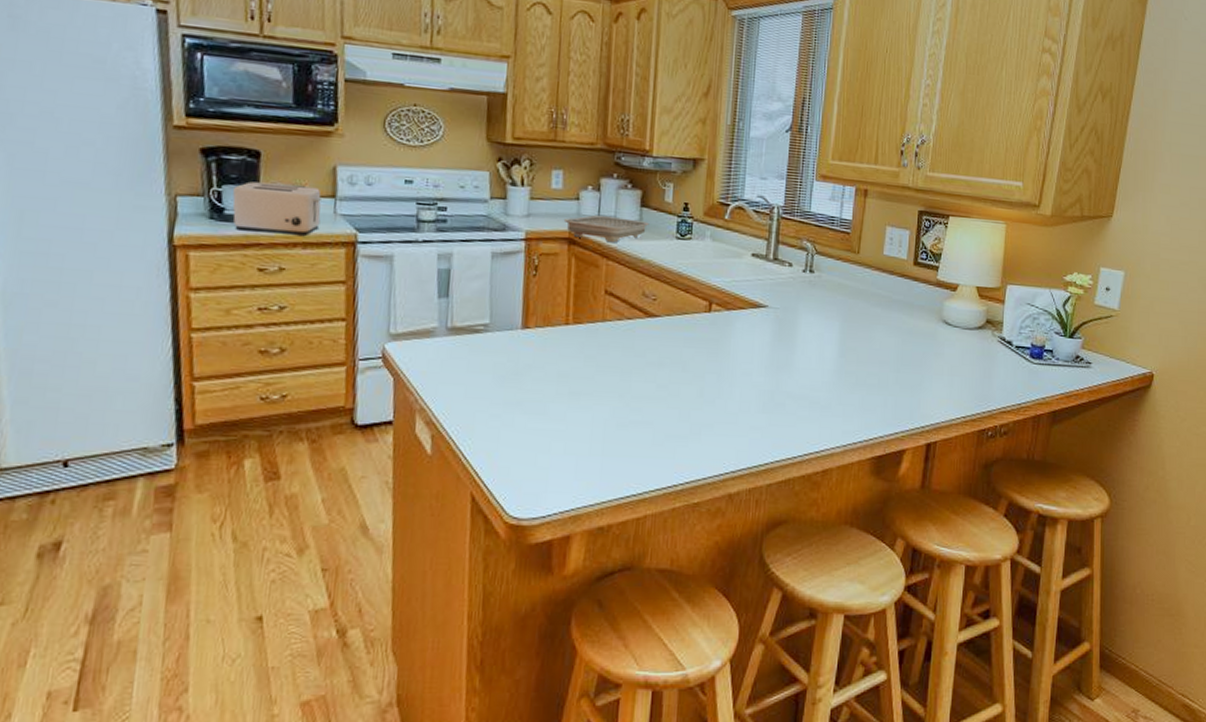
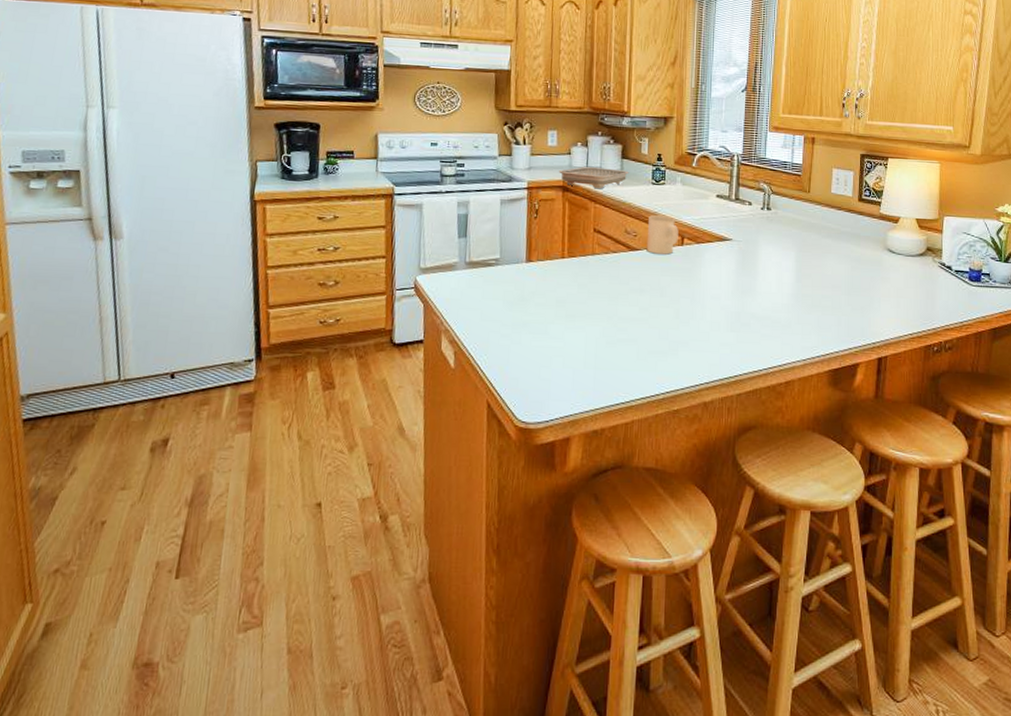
toaster: present [232,181,322,237] -> none [298,148,366,191]
cup: none [667,275,706,323] -> present [646,214,679,255]

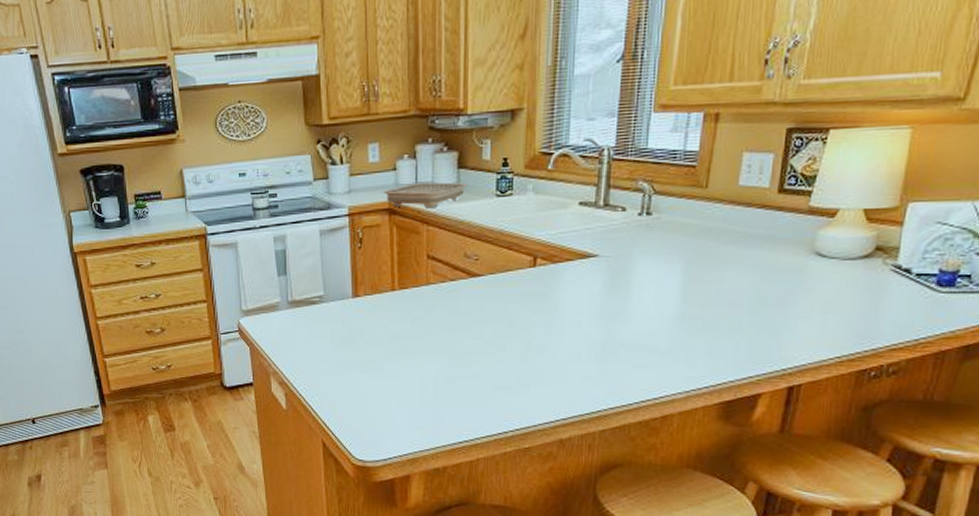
cup: present [646,214,679,255] -> none [490,232,530,279]

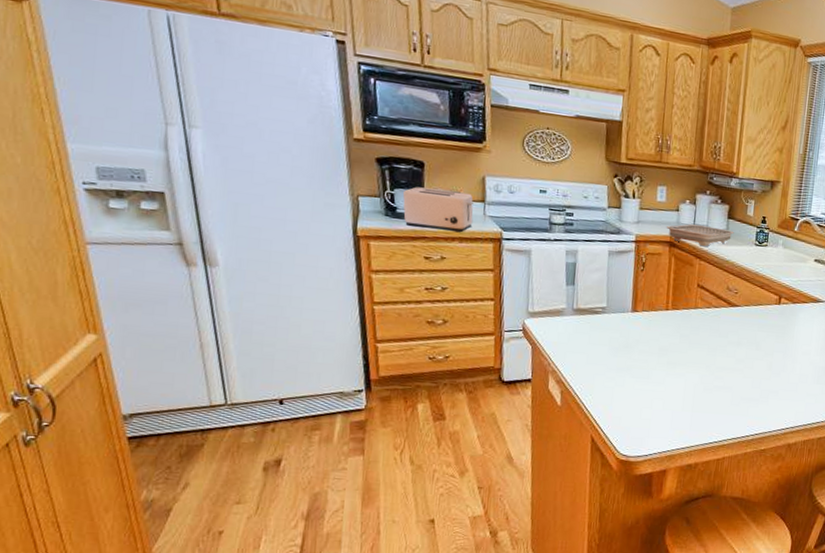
toaster: none [109,190,176,235] -> present [403,187,474,233]

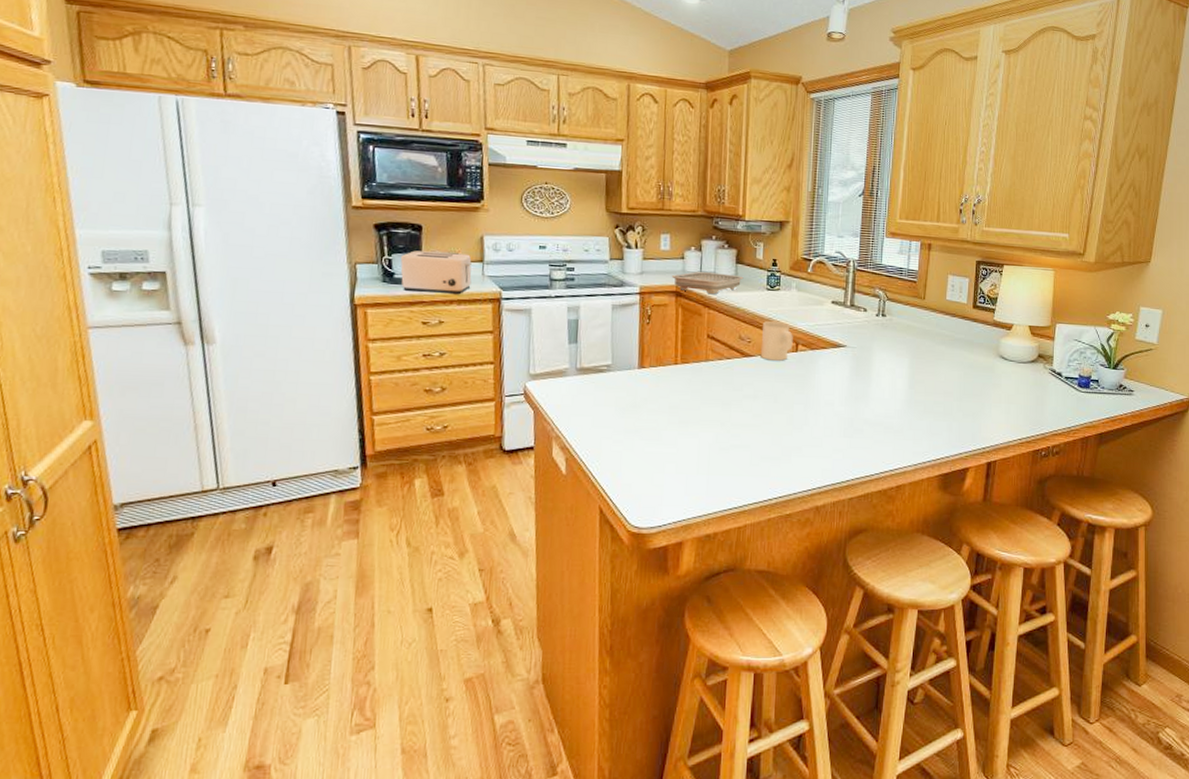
cup: none [746,274,777,312] -> present [760,320,793,361]

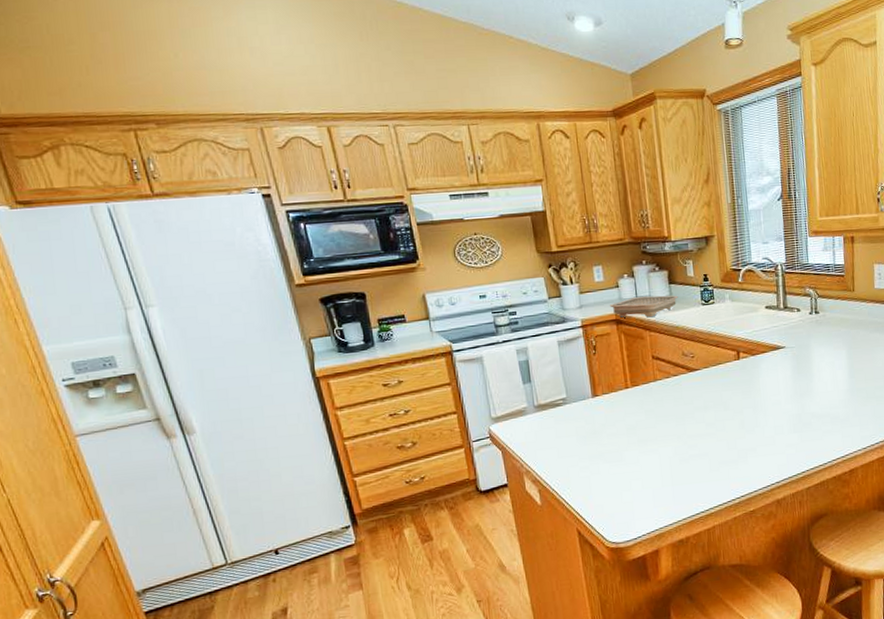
toaster: present [400,250,472,295] -> none [351,314,422,357]
cup: present [760,320,793,361] -> none [703,333,734,372]

